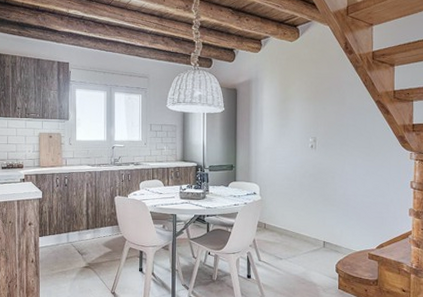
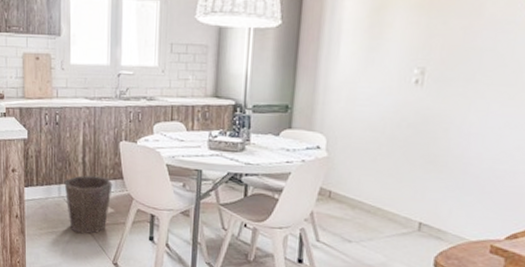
waste bin: none [72,223,110,271] -> present [64,175,113,234]

